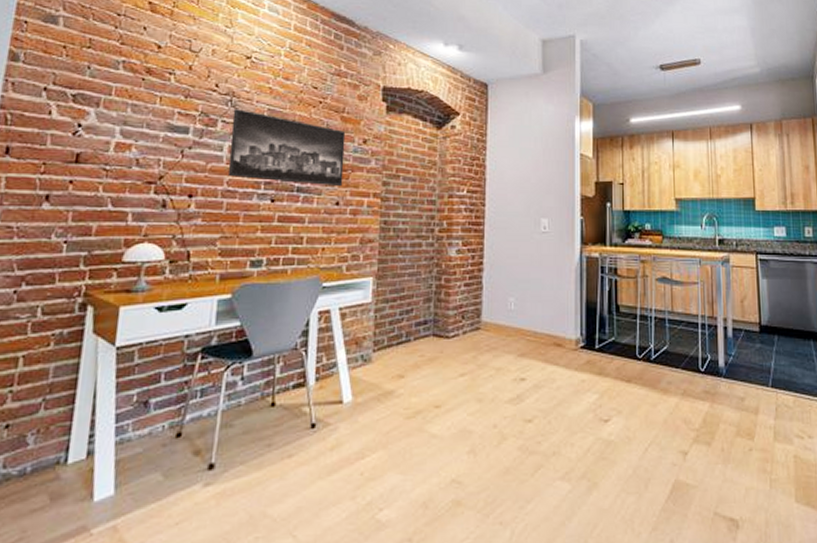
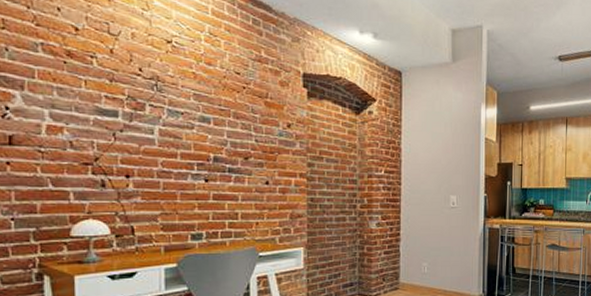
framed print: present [227,109,346,187] -> none [159,93,271,168]

